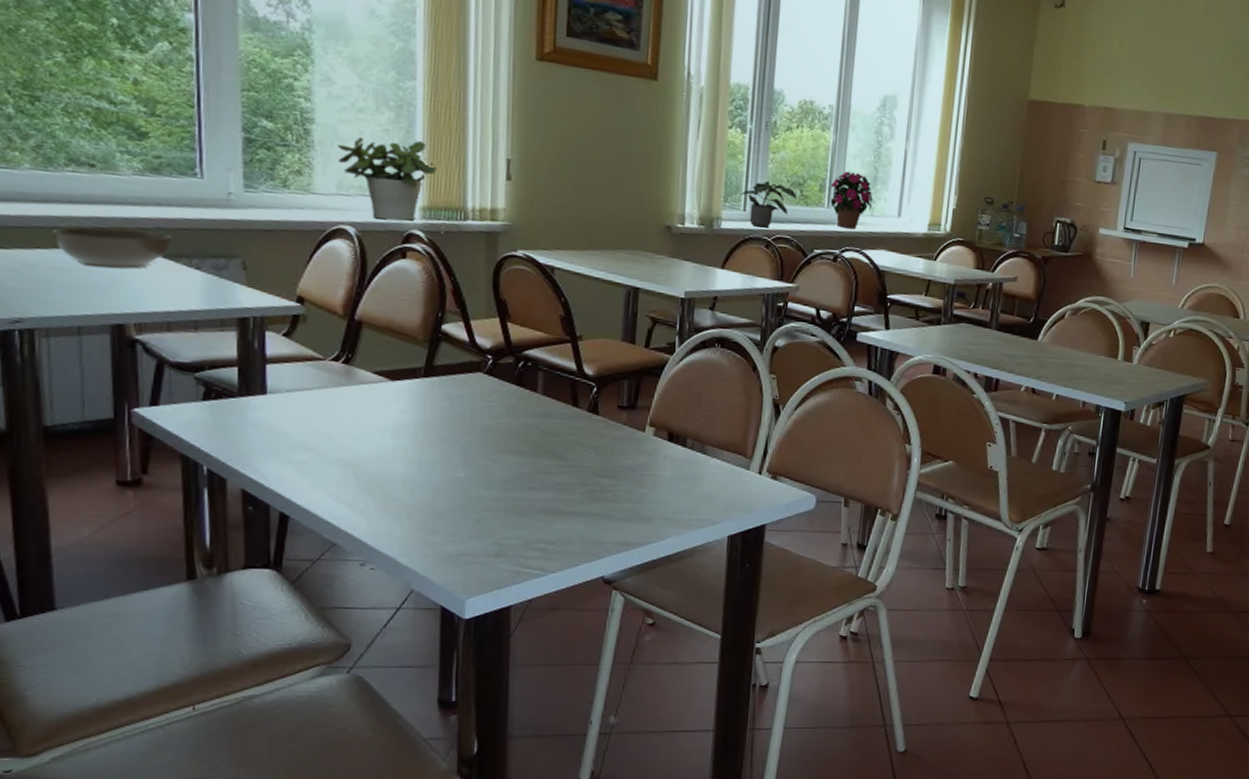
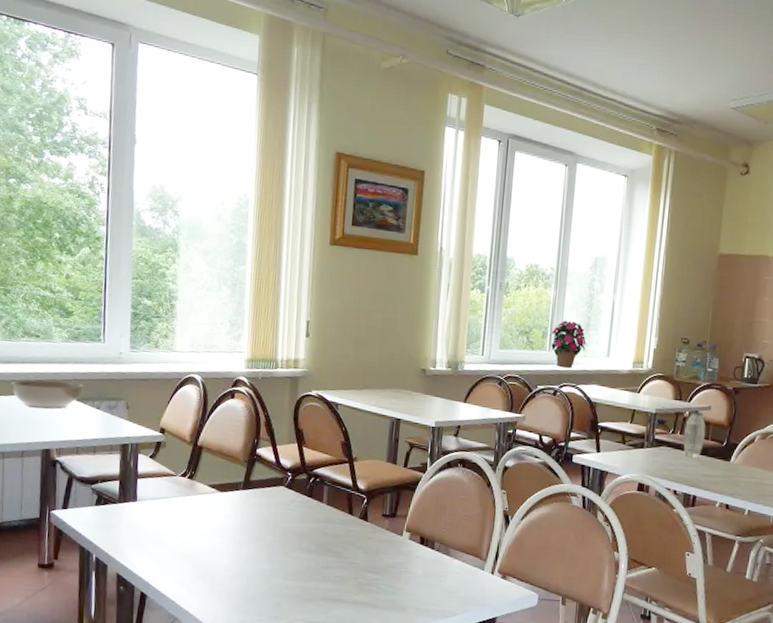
potted plant: present [338,137,436,222] -> none [192,309,257,371]
potted plant: present [740,180,797,228] -> none [479,330,524,369]
vase: none [985,283,1011,337] -> present [683,412,706,459]

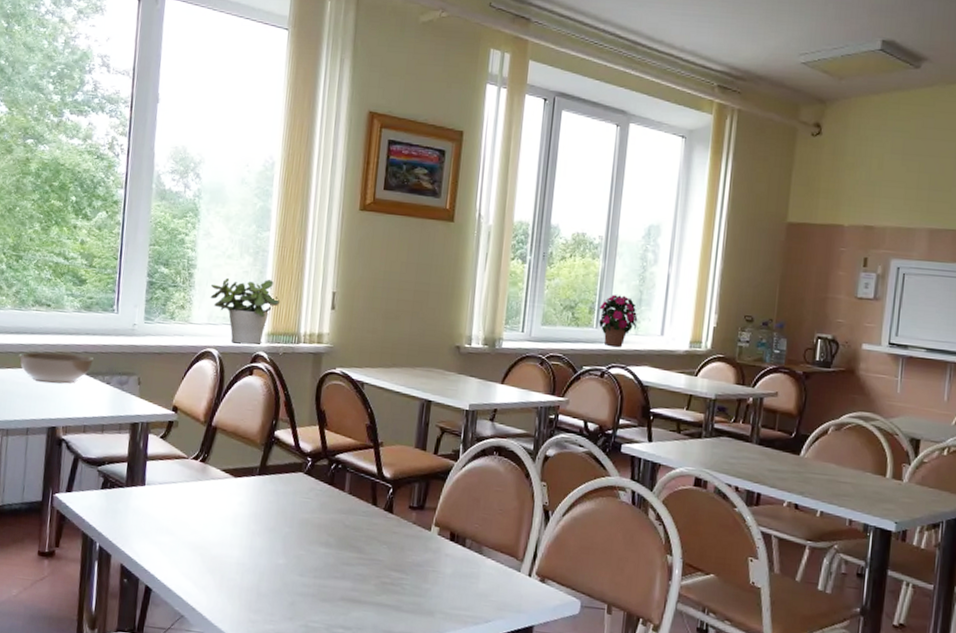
potted plant: none [192,309,257,371] -> present [210,278,279,345]
vase: present [683,412,706,459] -> none [746,398,772,451]

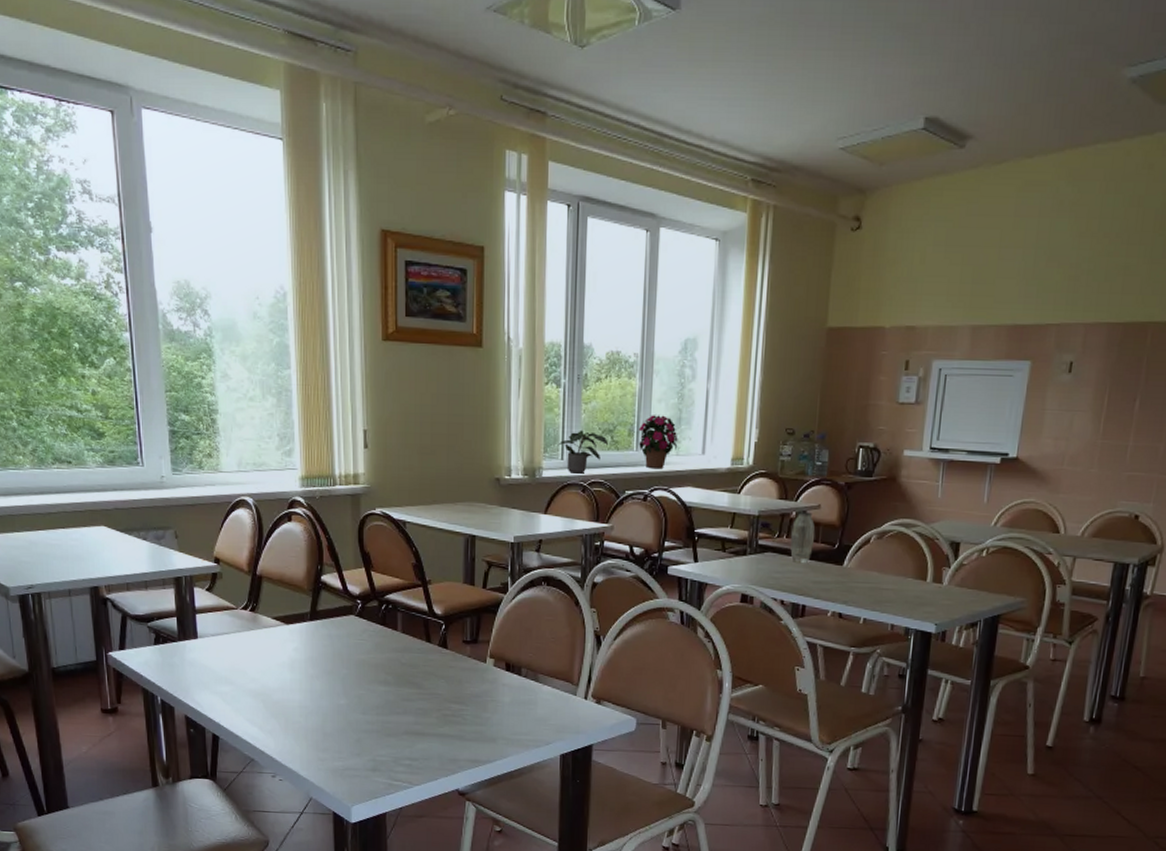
bowl: present [18,352,93,384] -> none [47,511,125,543]
potted plant: present [210,278,279,345] -> none [236,421,309,490]
potted plant: none [519,304,569,347] -> present [557,430,608,474]
vase: none [746,398,772,451] -> present [790,512,816,564]

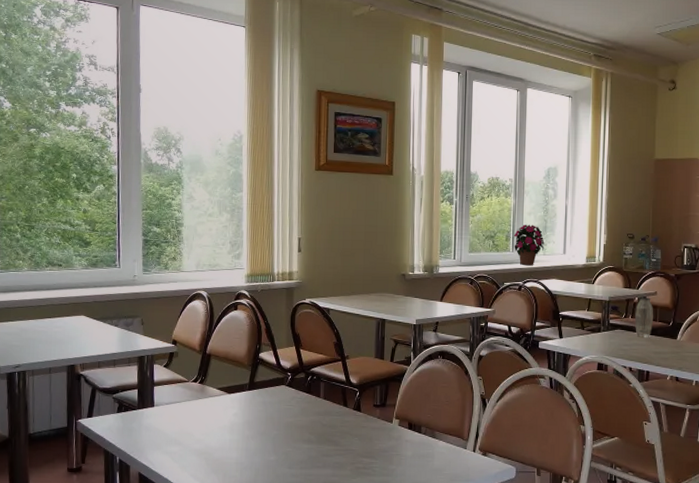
potted plant: present [557,430,608,474] -> none [451,236,490,270]

